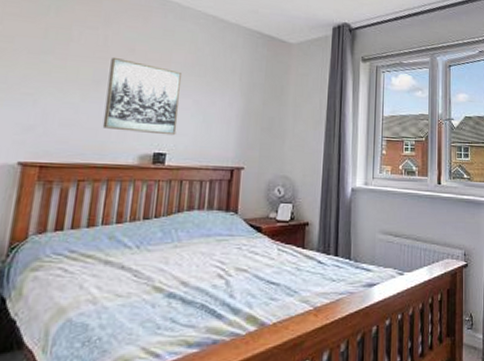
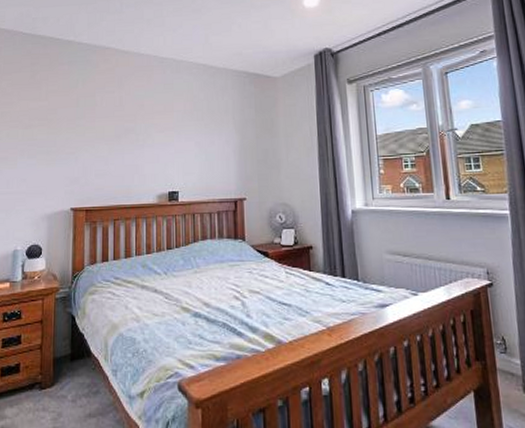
wall art: present [102,57,182,136] -> none [127,113,185,176]

